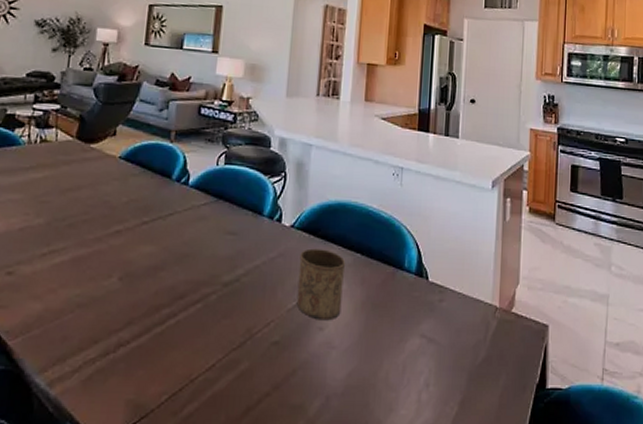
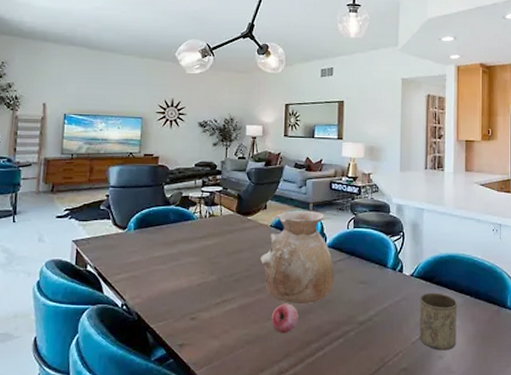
vase: none [103,139,197,259] -> present [261,211,334,305]
fruit: none [111,256,147,296] -> present [271,303,298,334]

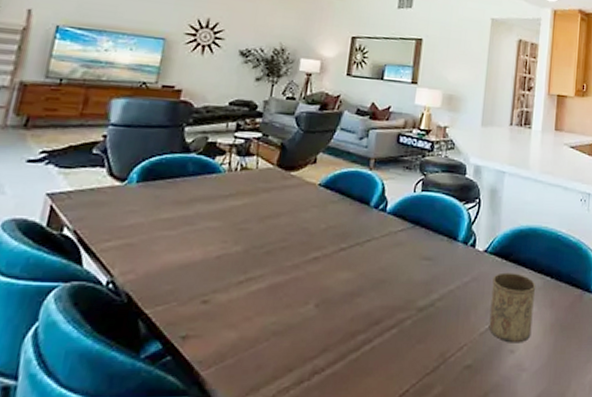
vase: present [261,211,334,305] -> none [302,167,394,285]
fruit: present [271,303,298,334] -> none [308,283,344,322]

